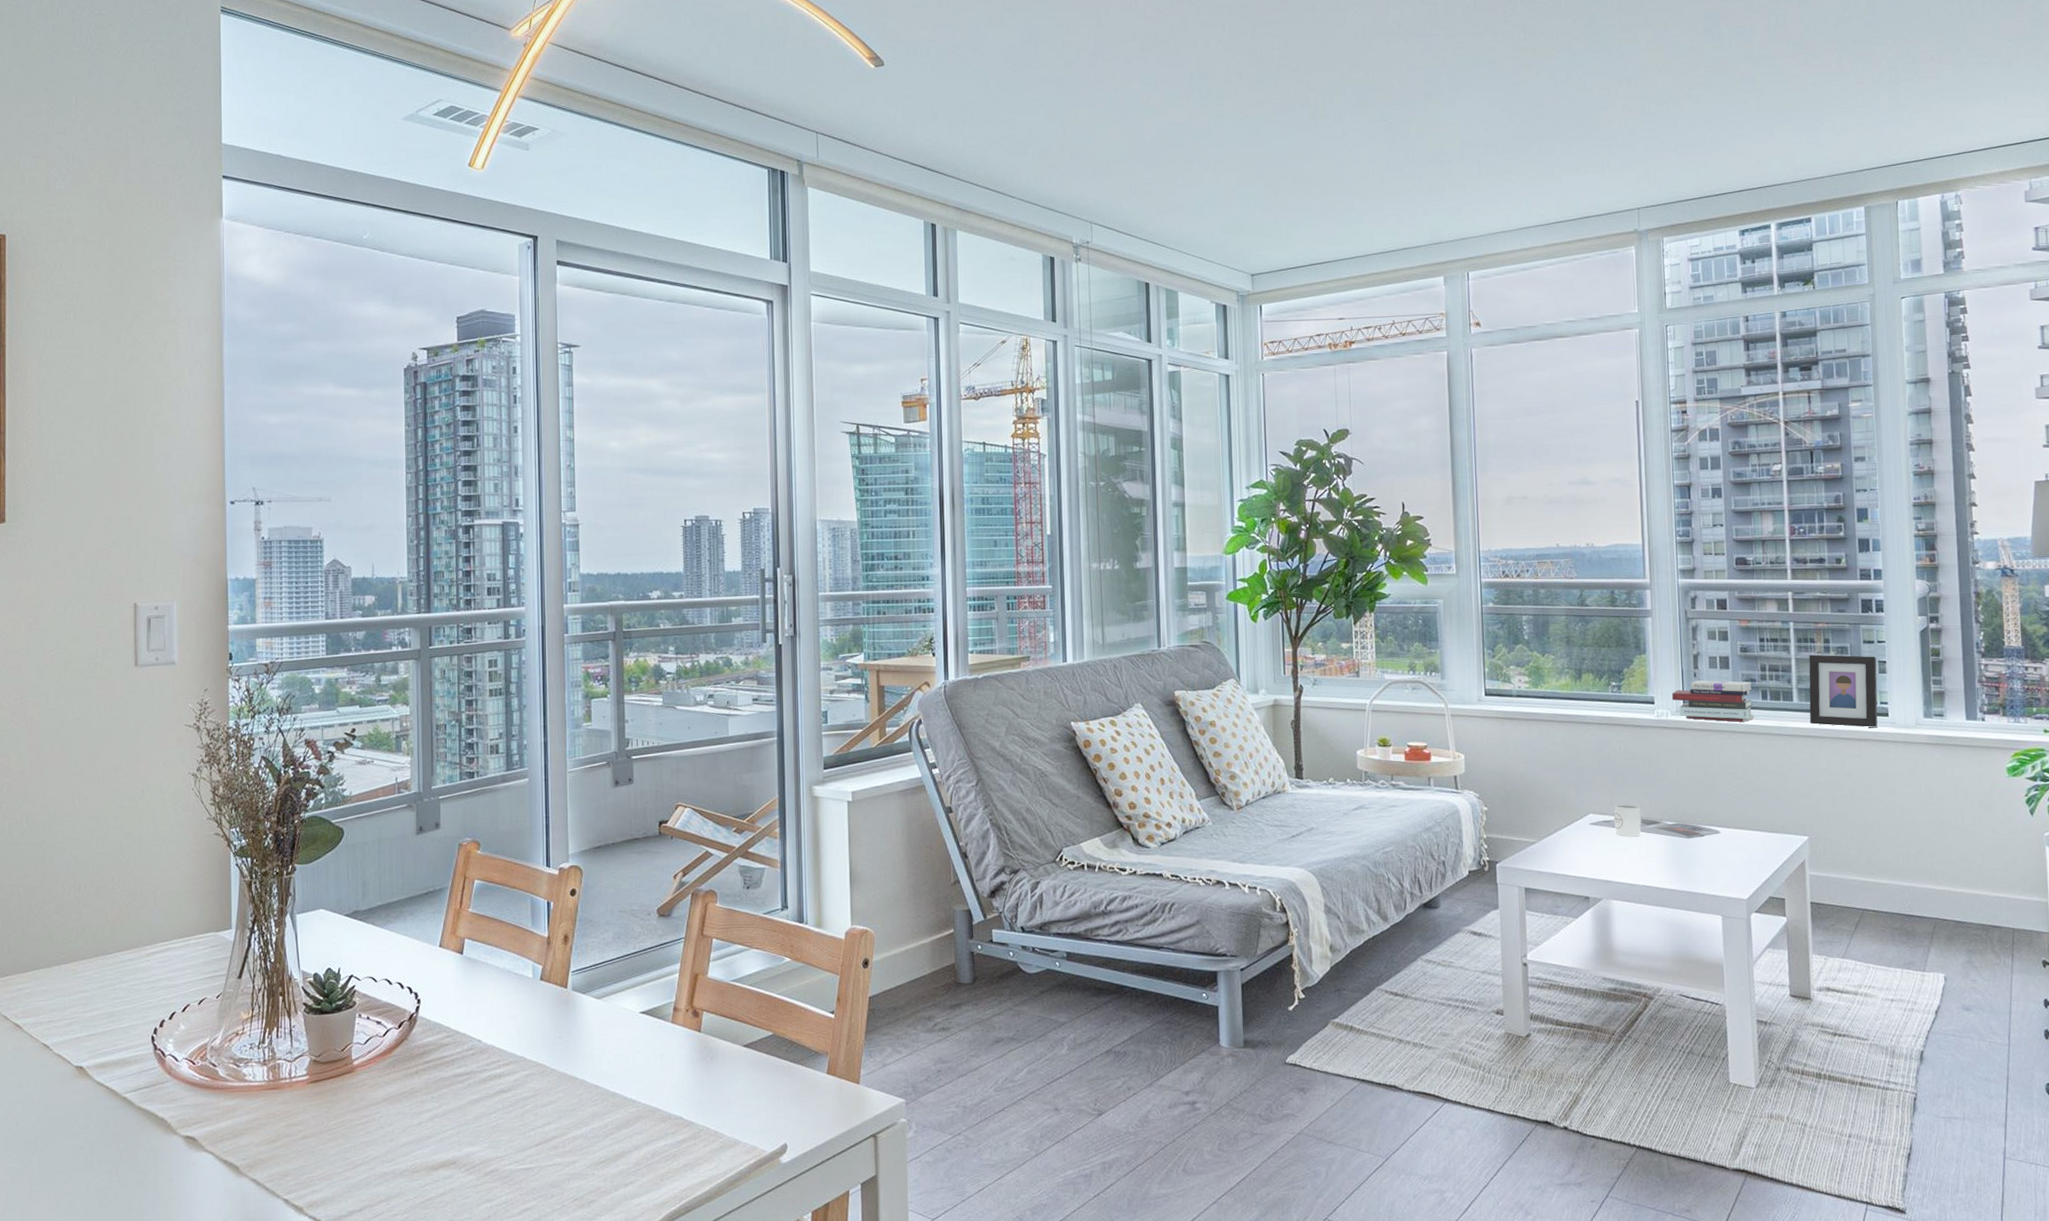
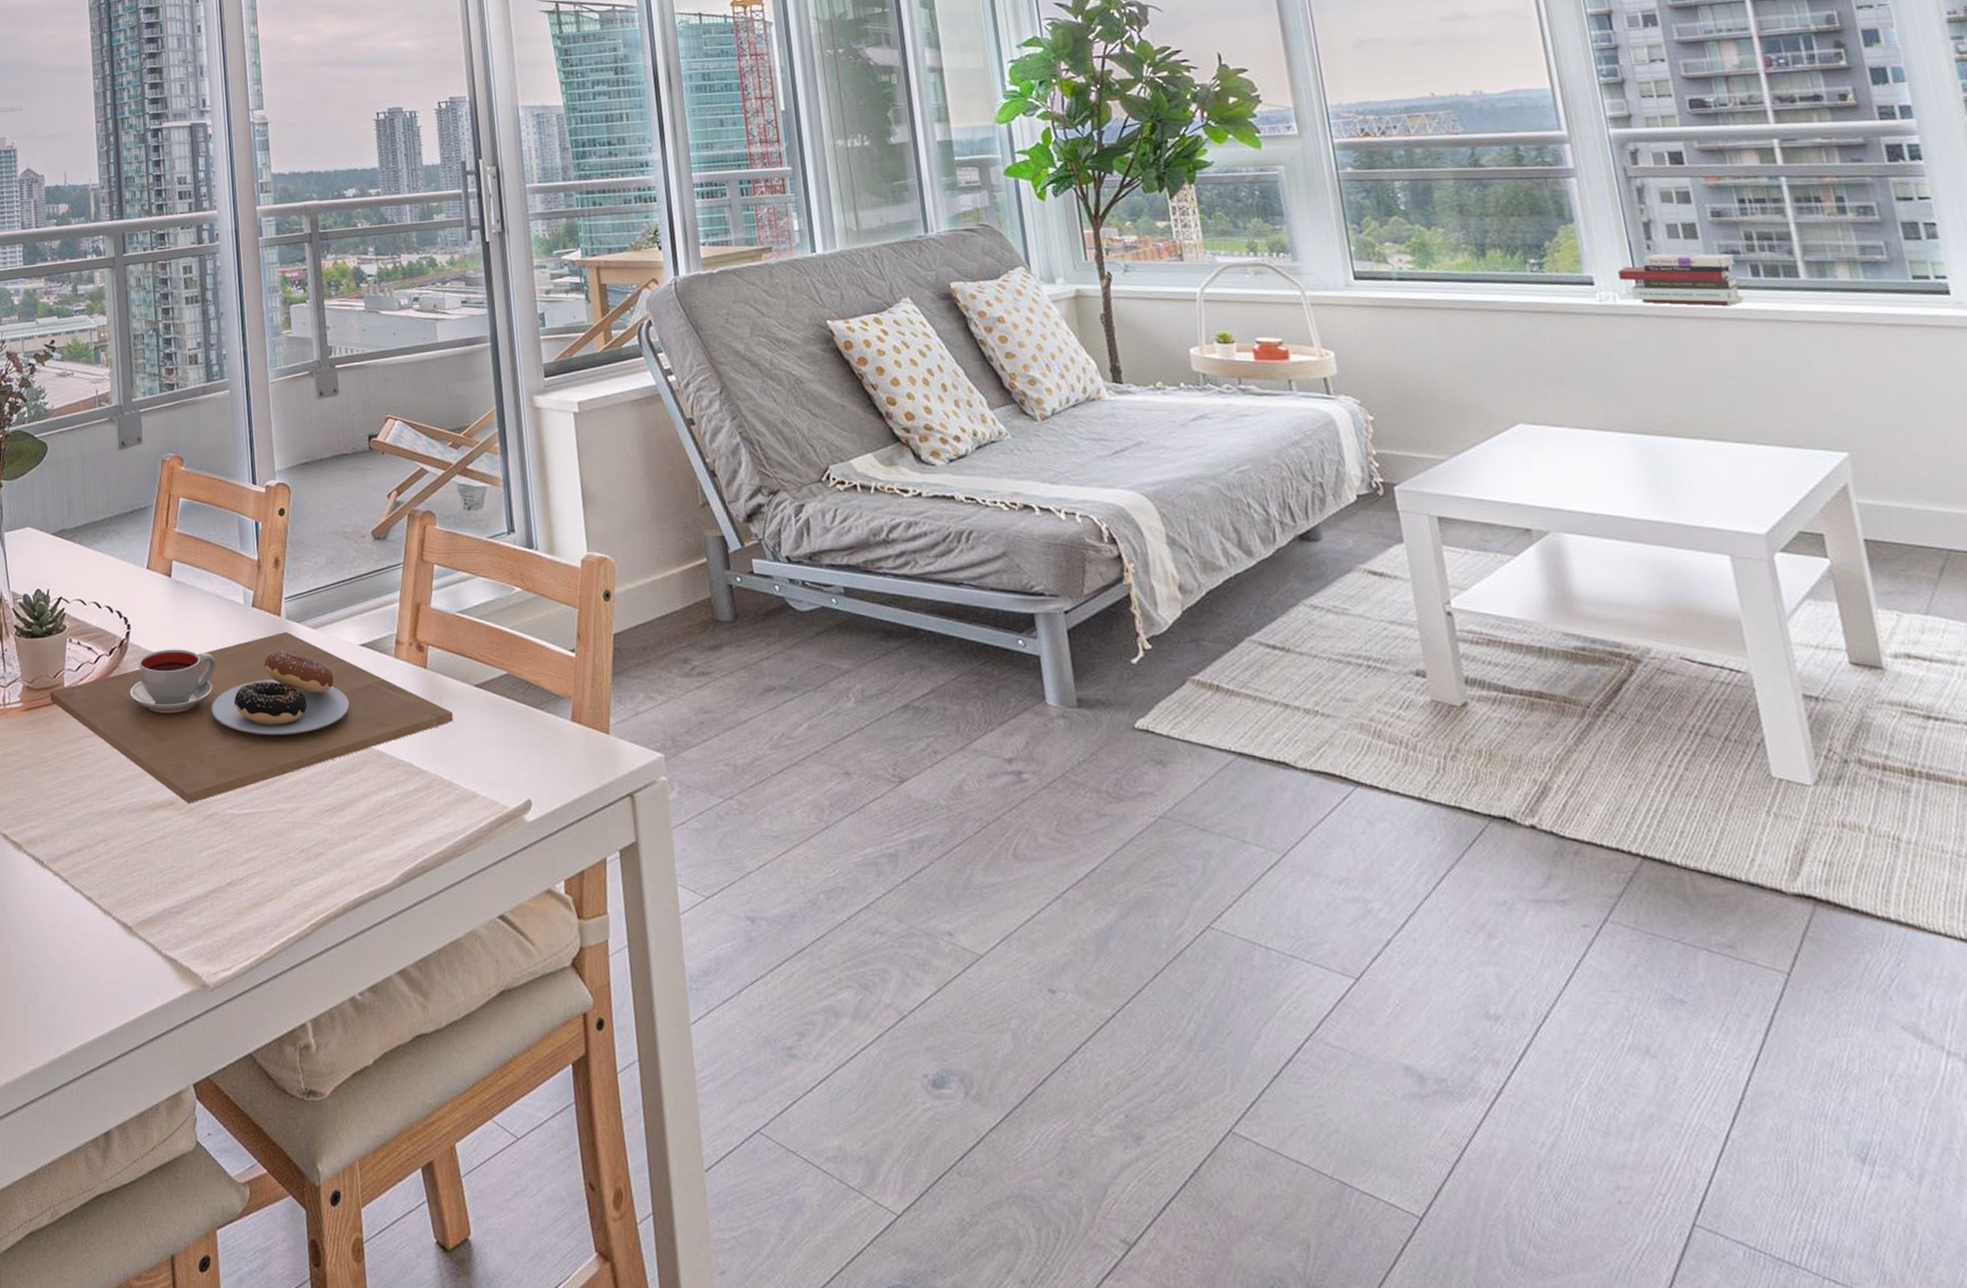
place setting: none [337,1002,722,1162] -> present [50,631,453,803]
magazine: present [1588,817,1722,839] -> none [1518,428,1716,456]
mug: present [1613,804,1642,837] -> none [1552,411,1596,453]
picture frame: present [1809,654,1878,728] -> none [1815,216,1936,310]

